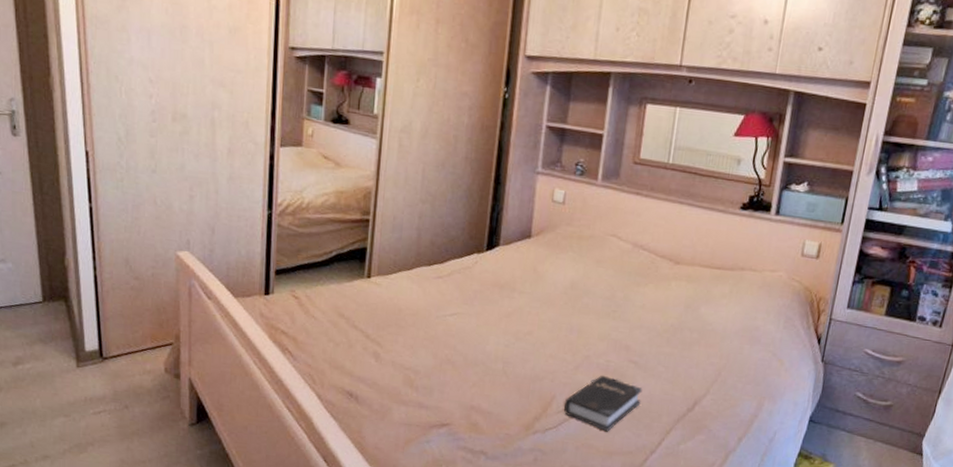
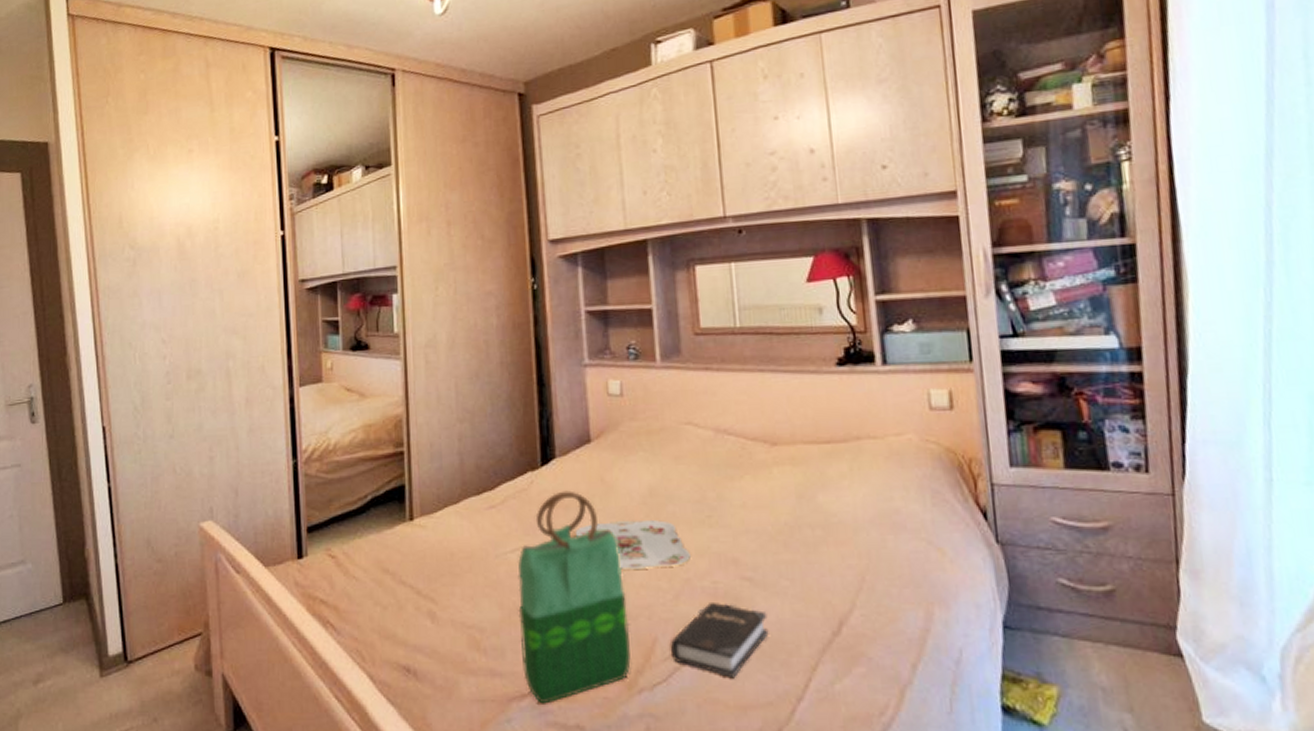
tote bag: none [445,273,539,433] -> present [518,490,631,704]
serving tray: none [505,303,595,345] -> present [575,520,692,571]

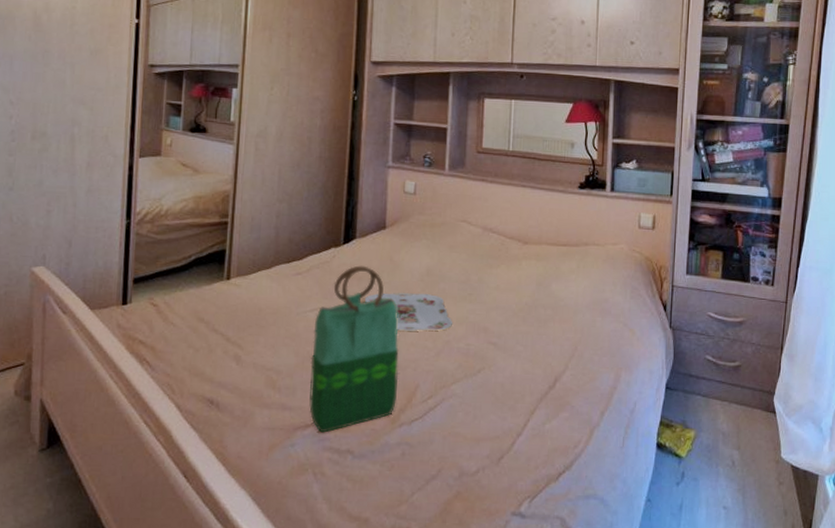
hardback book: present [669,601,769,679] -> none [428,359,504,418]

